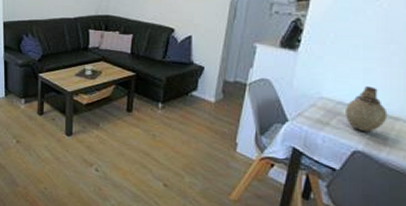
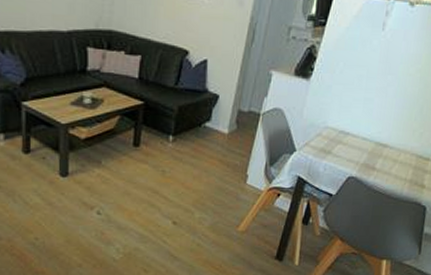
vase: present [344,86,388,133] -> none [344,116,379,159]

